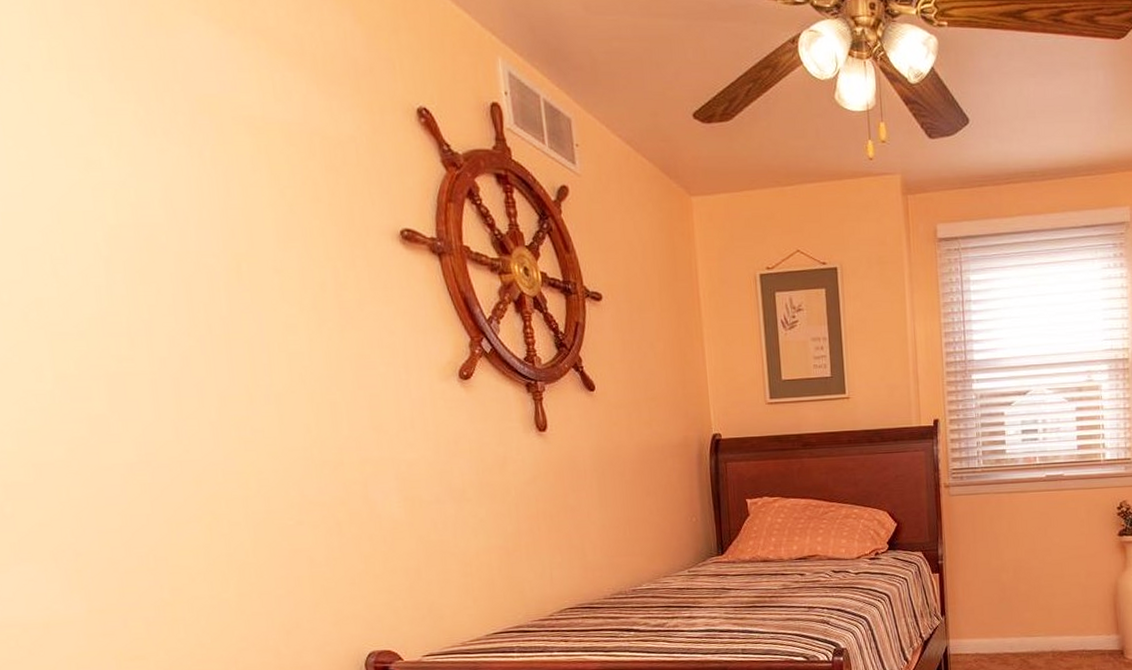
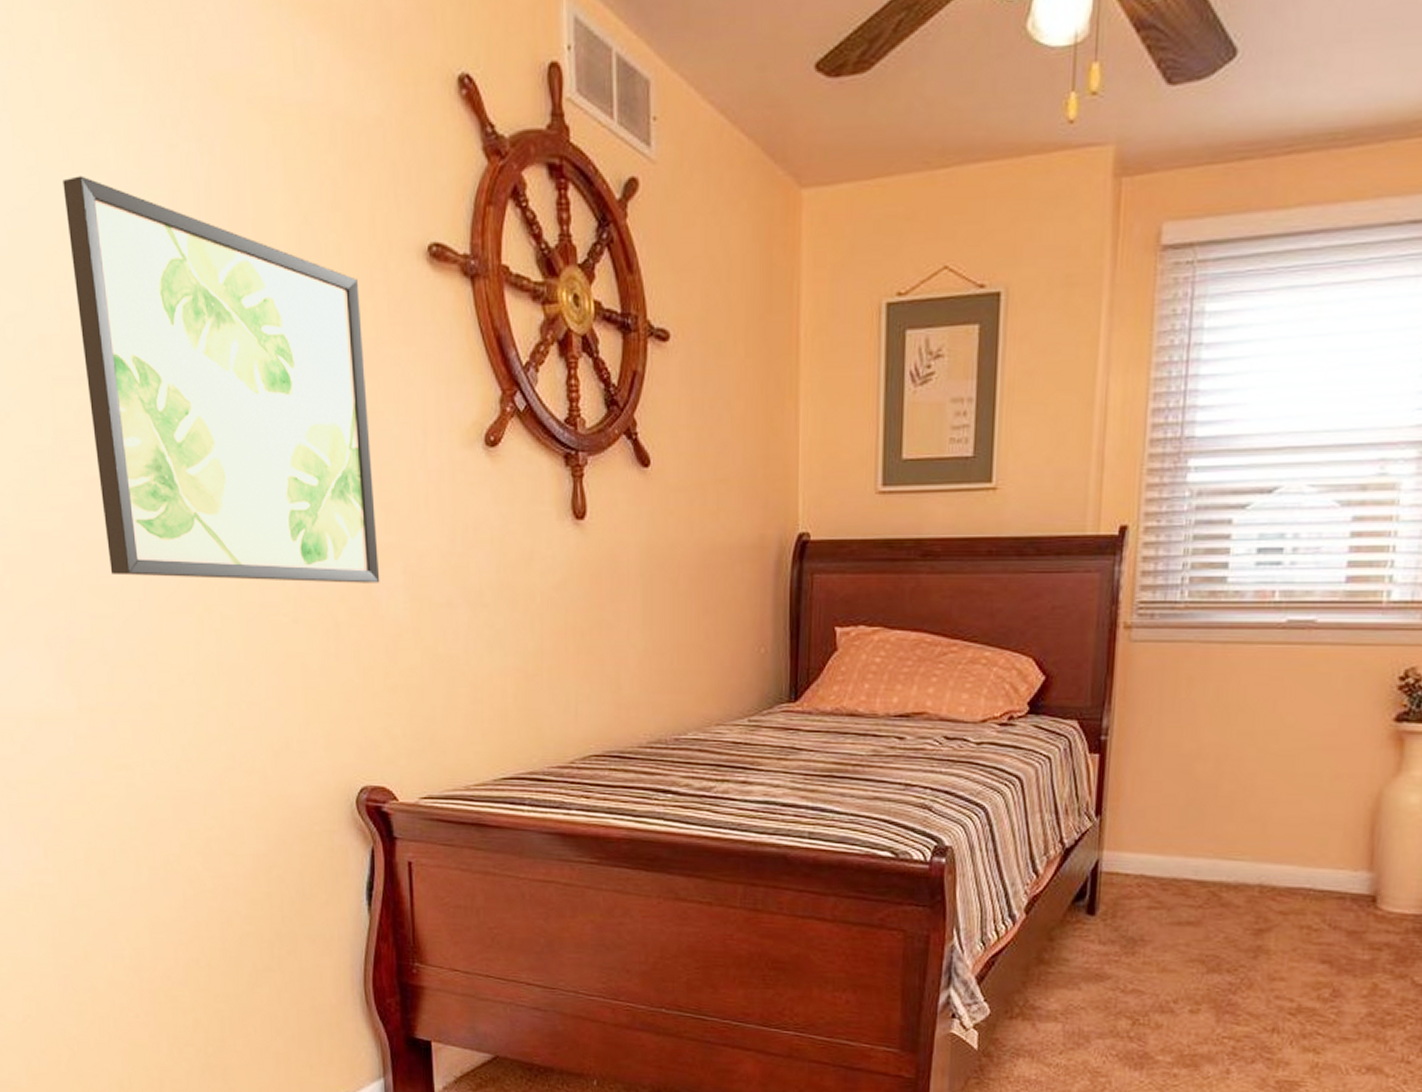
wall art: none [56,170,376,496] -> present [63,175,380,583]

